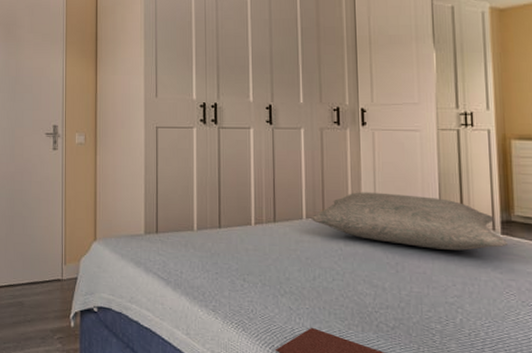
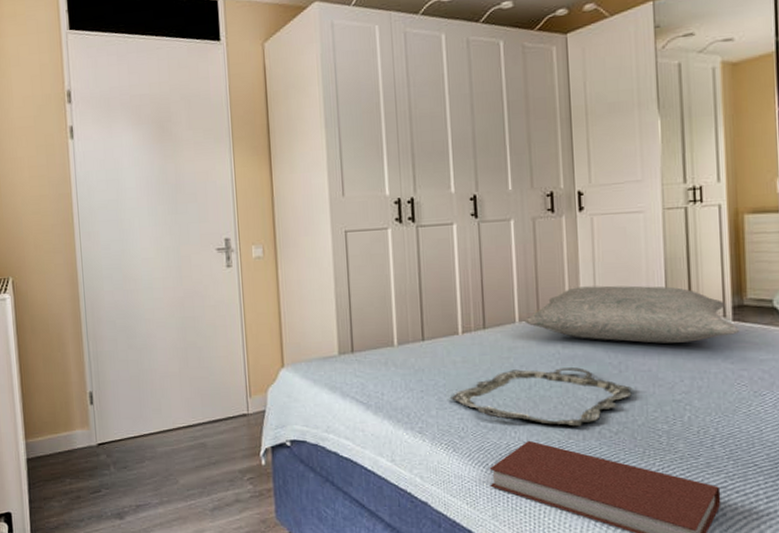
serving tray: none [241,261,409,319] -> present [449,367,633,427]

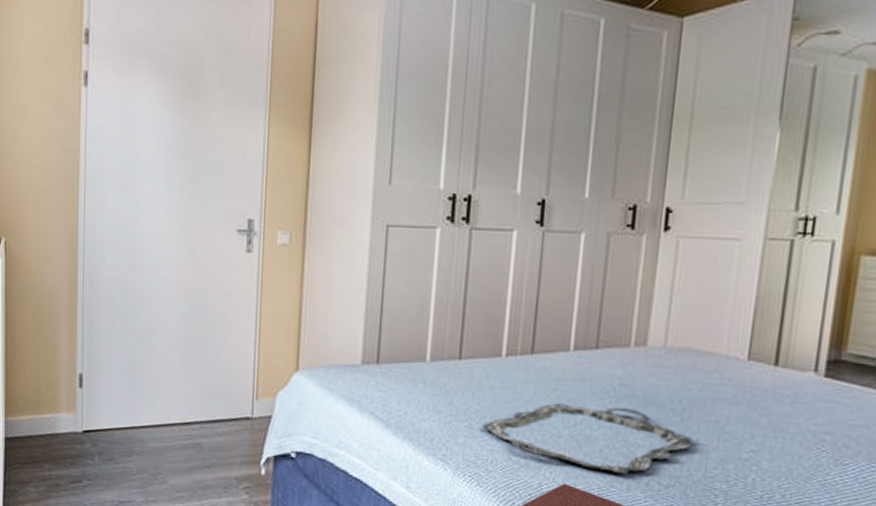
pillow: present [524,285,740,344] -> none [580,318,832,396]

